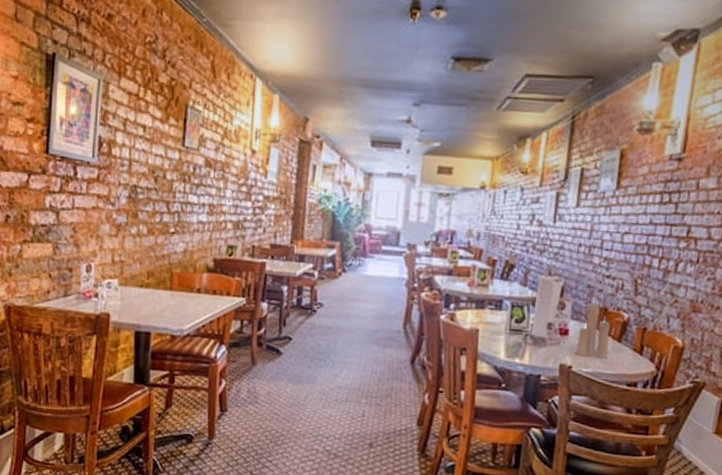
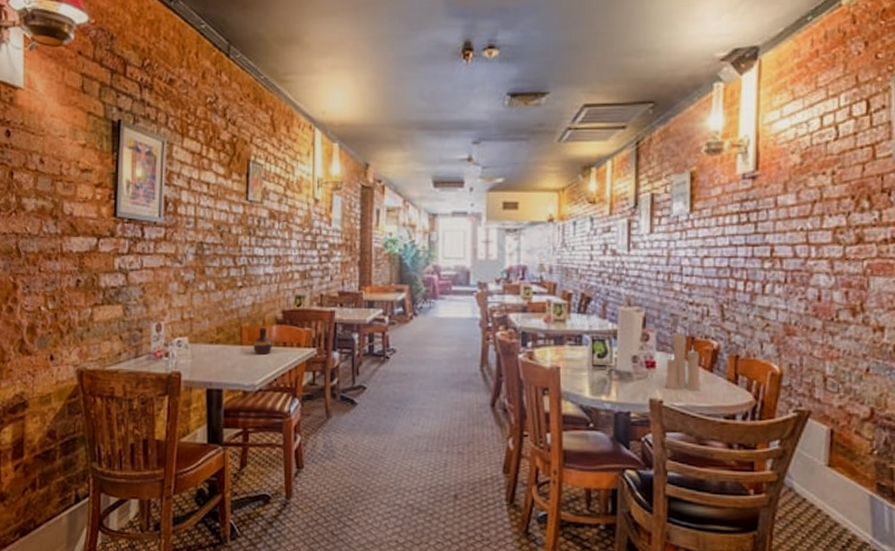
vase: none [183,275,202,301] -> present [253,328,272,355]

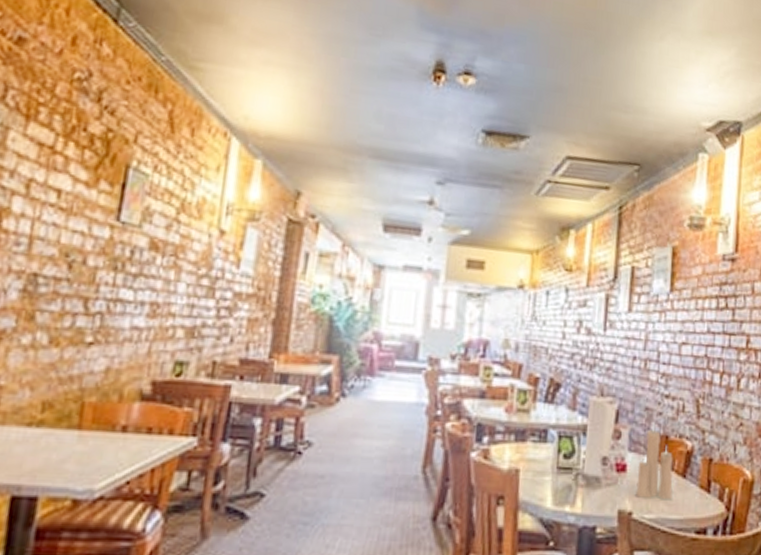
vase: present [253,328,272,355] -> none [98,405,130,445]

